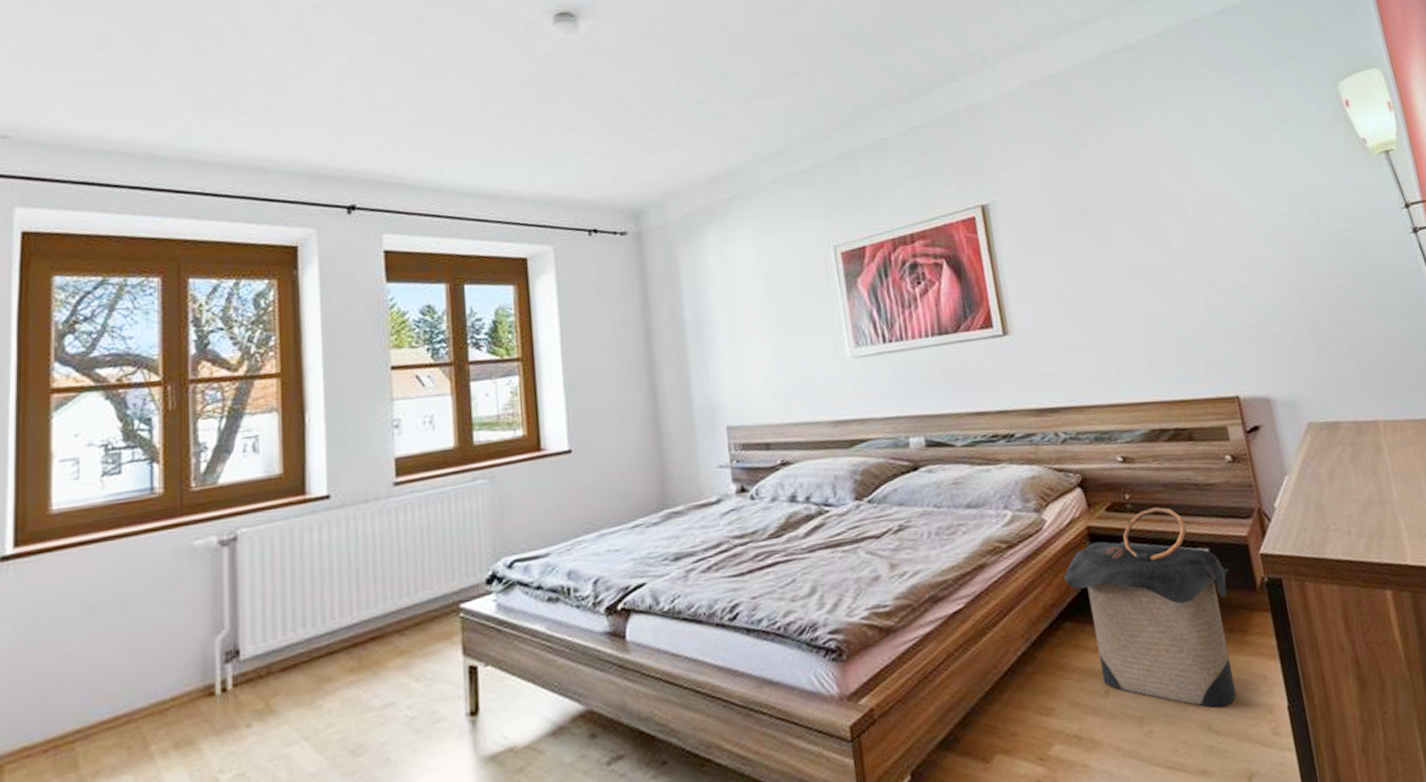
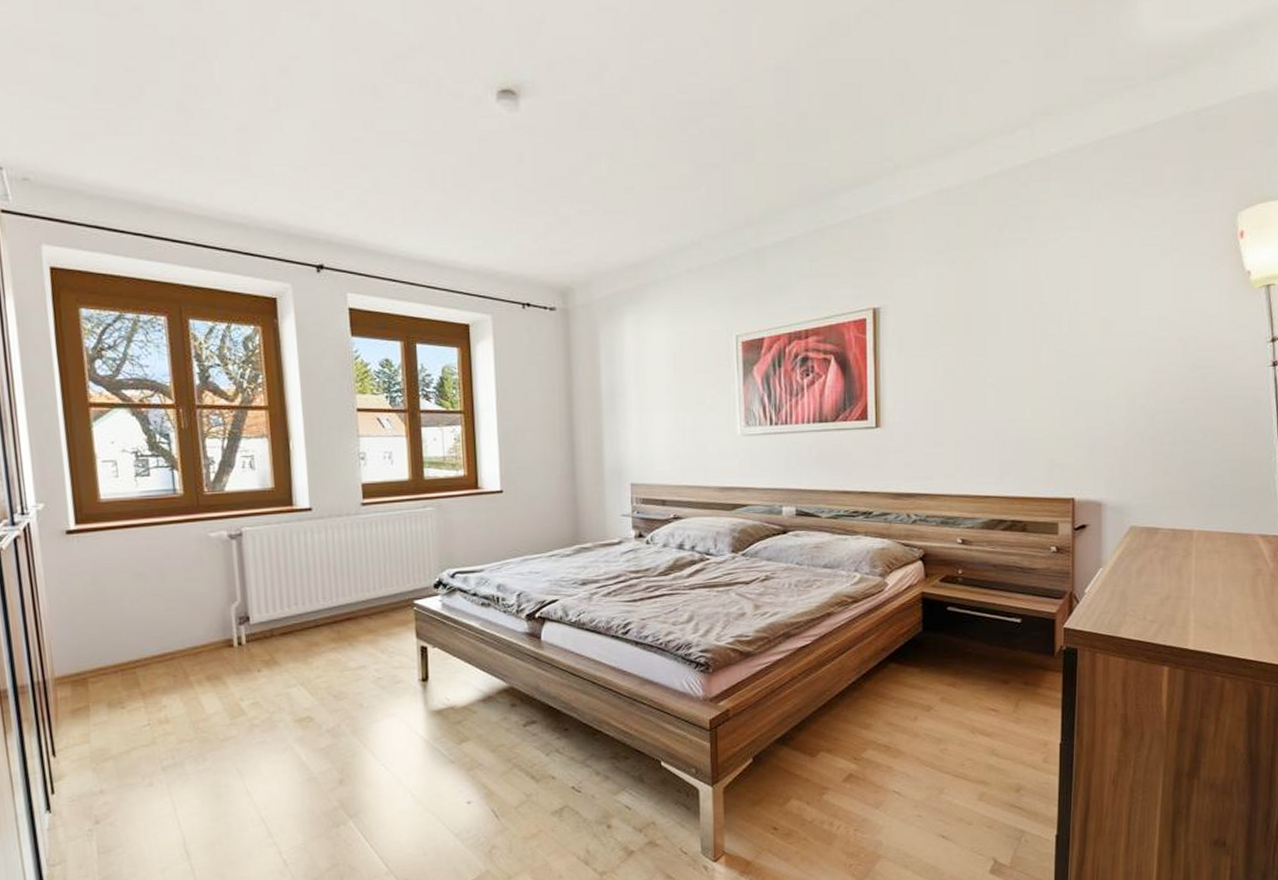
laundry hamper: present [1064,507,1237,708] -> none [896,583,1035,738]

